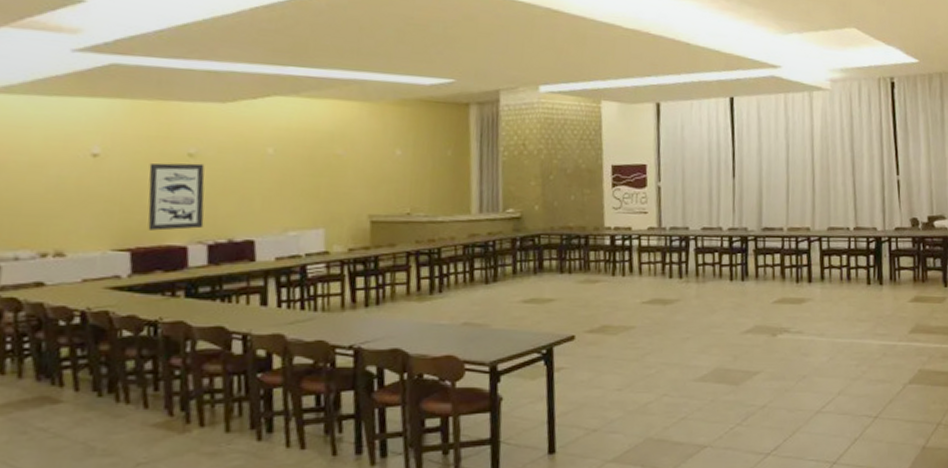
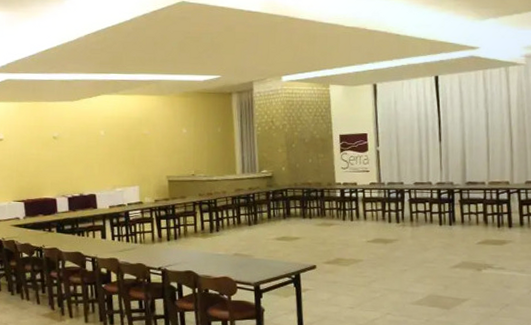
wall art: present [147,162,205,231] -> none [31,143,65,188]

